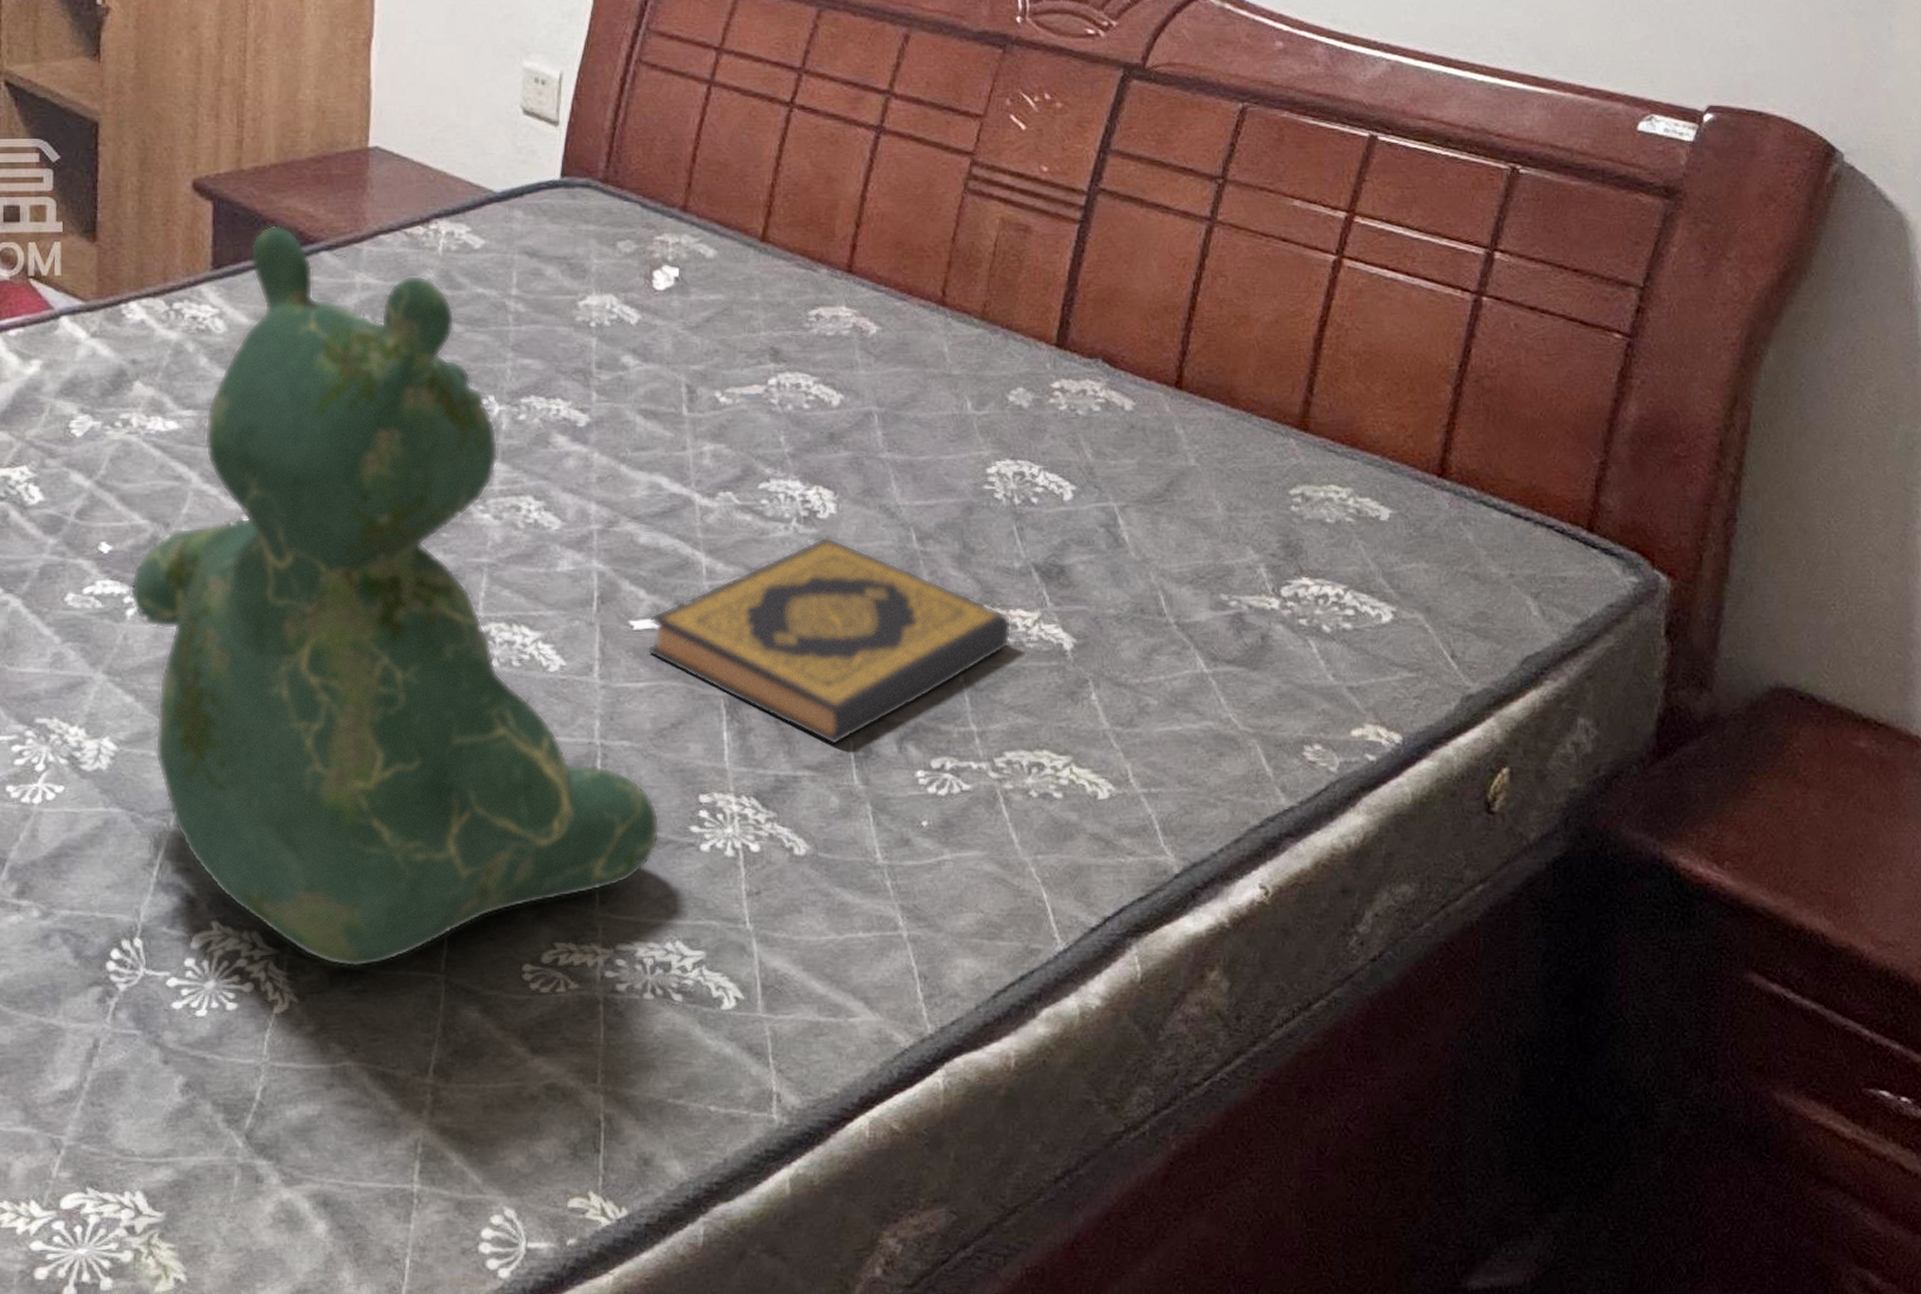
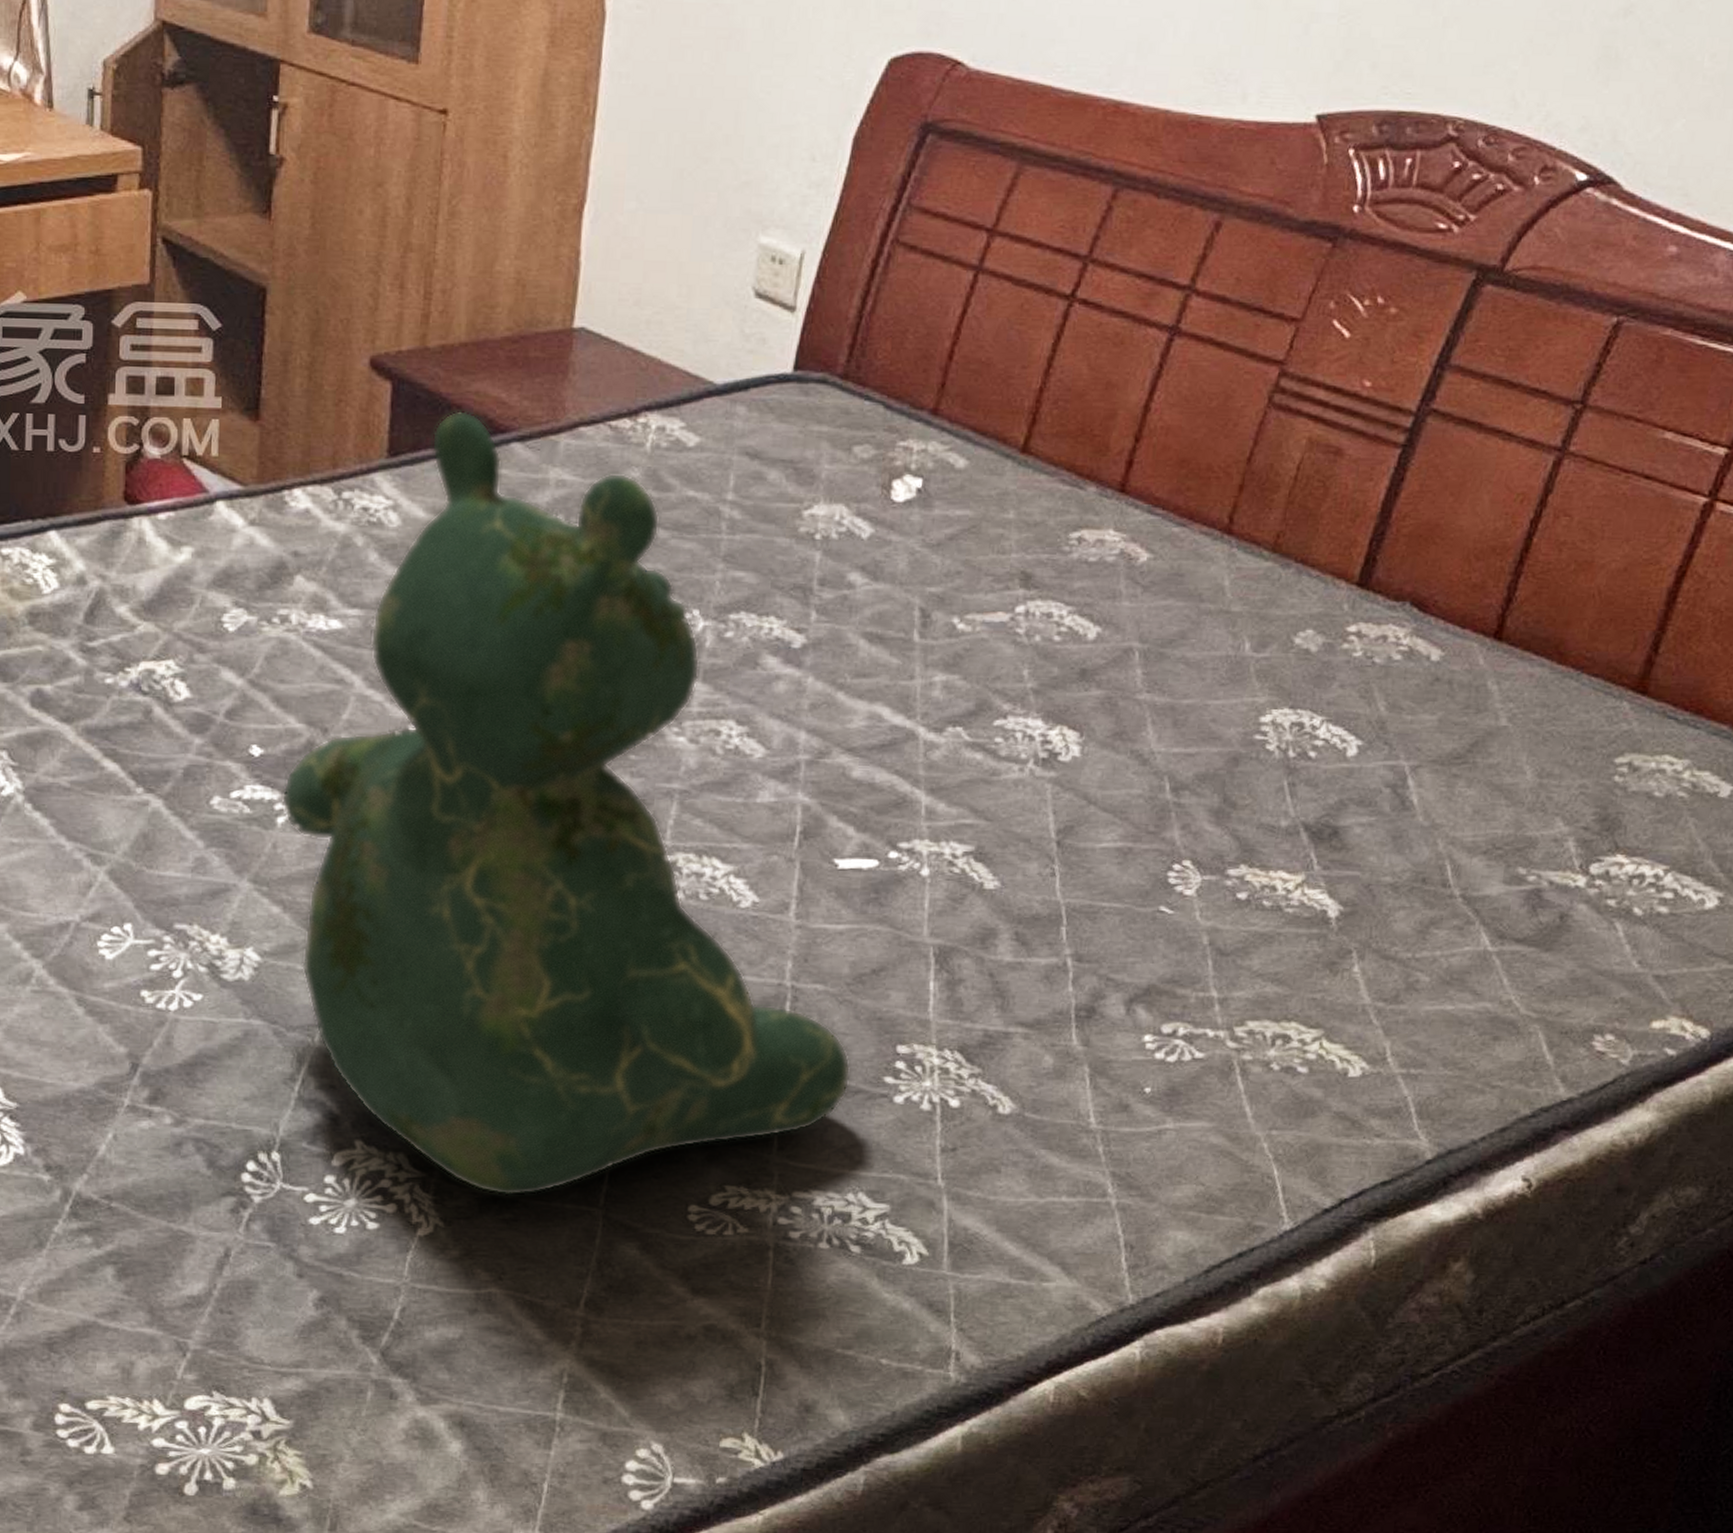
hardback book: present [647,536,1012,746] -> none [851,781,1271,1003]

